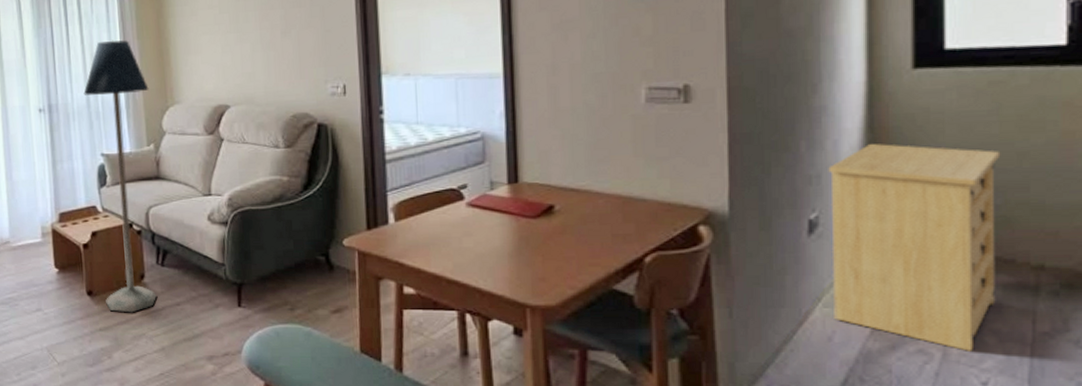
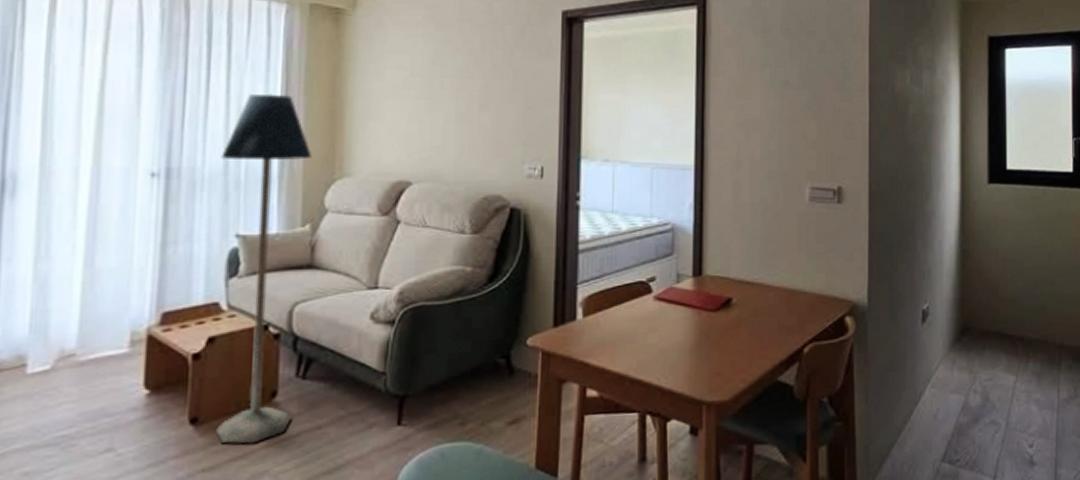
dresser: present [828,144,1001,351] -> none [935,245,1039,419]

